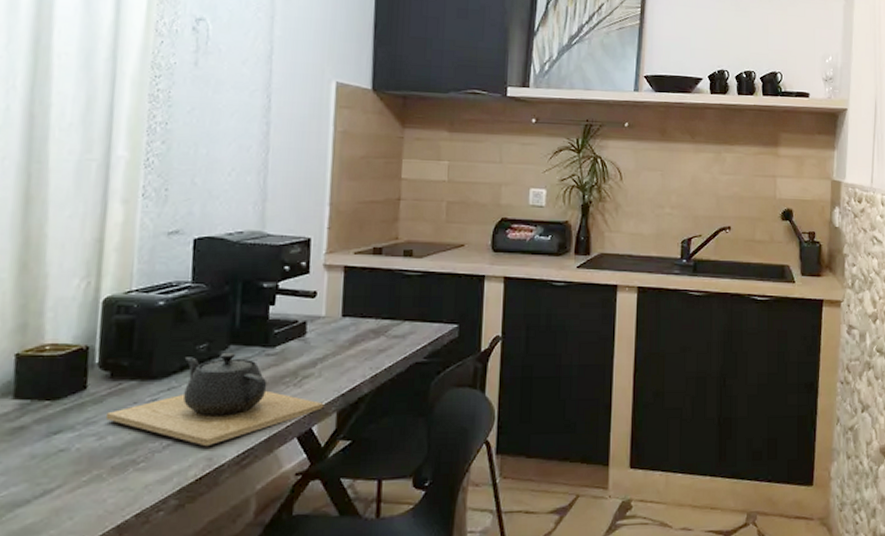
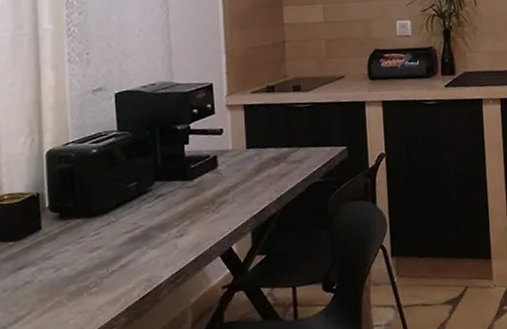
teapot: present [105,352,324,447] -> none [59,187,240,270]

